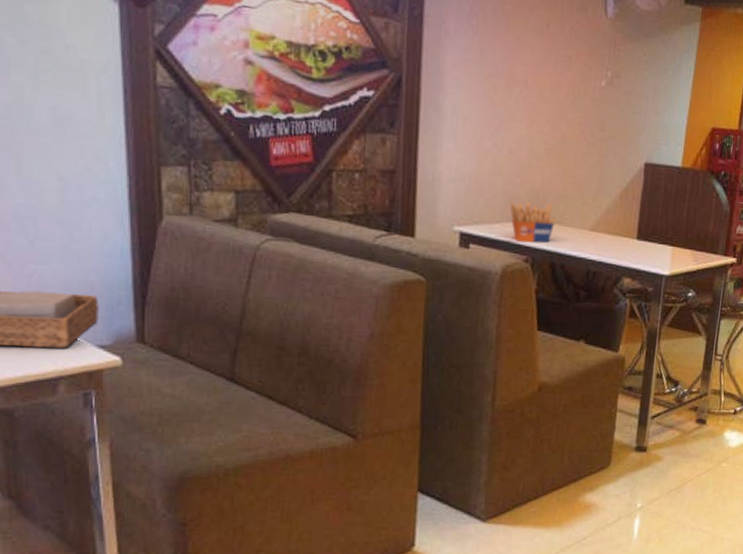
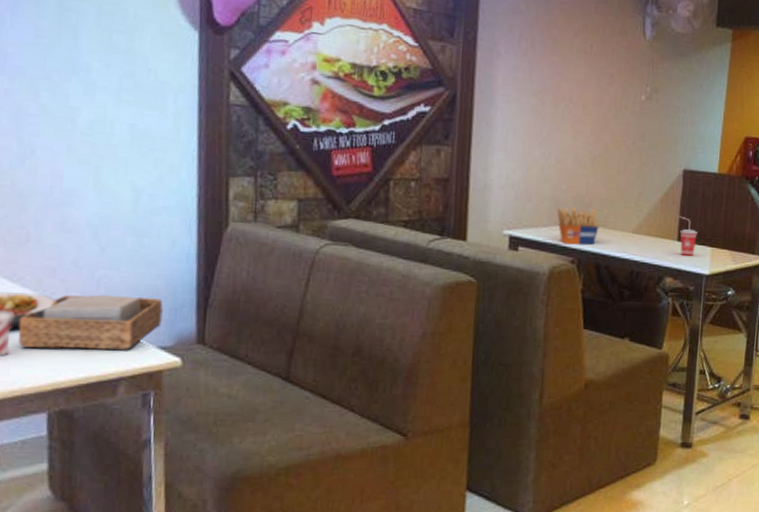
beverage cup: none [638,212,658,255] -> present [678,215,697,256]

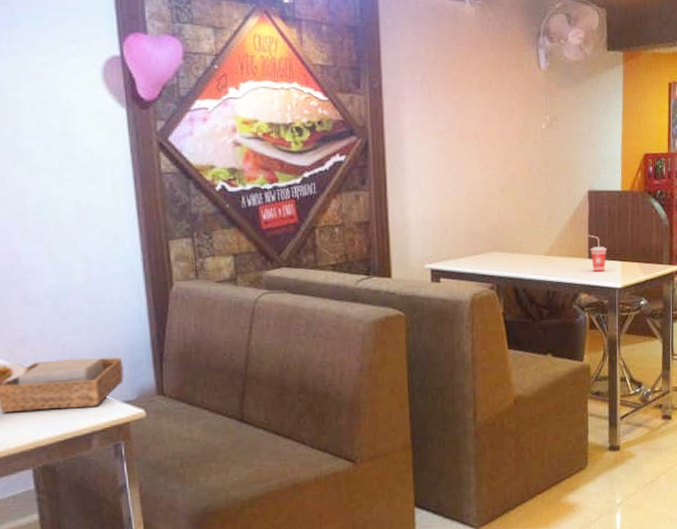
french fries: present [557,206,601,246] -> none [472,235,515,272]

